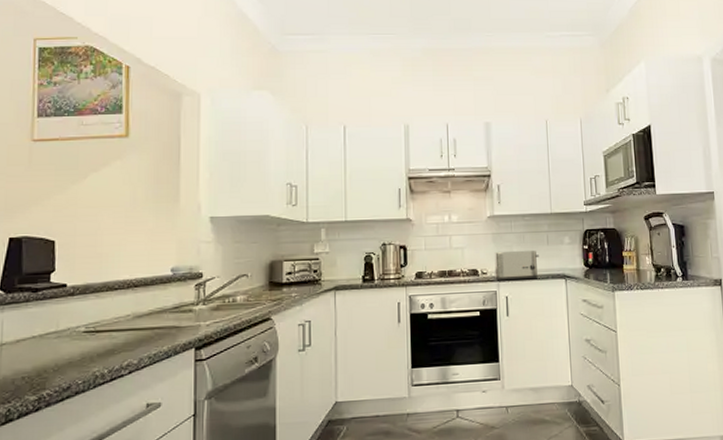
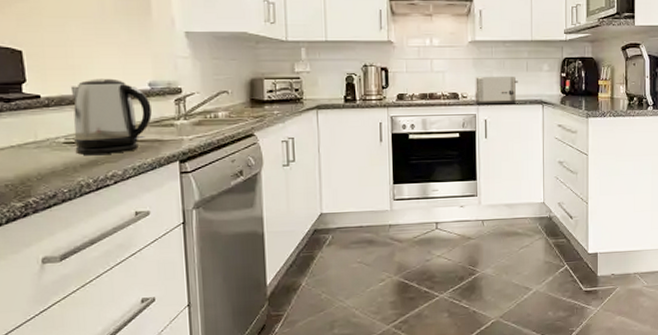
kettle: none [94,265,172,344] -> present [70,78,152,155]

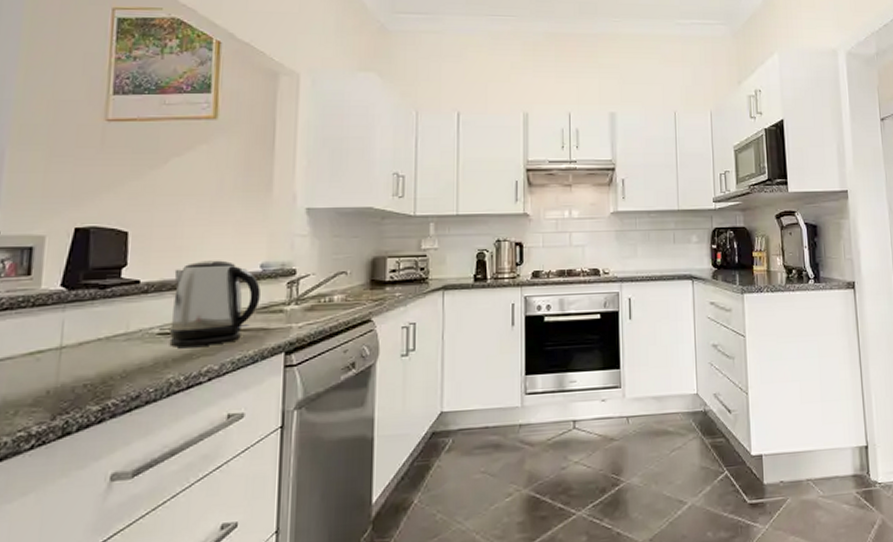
toaster: present [474,76,518,105] -> none [617,248,665,282]

